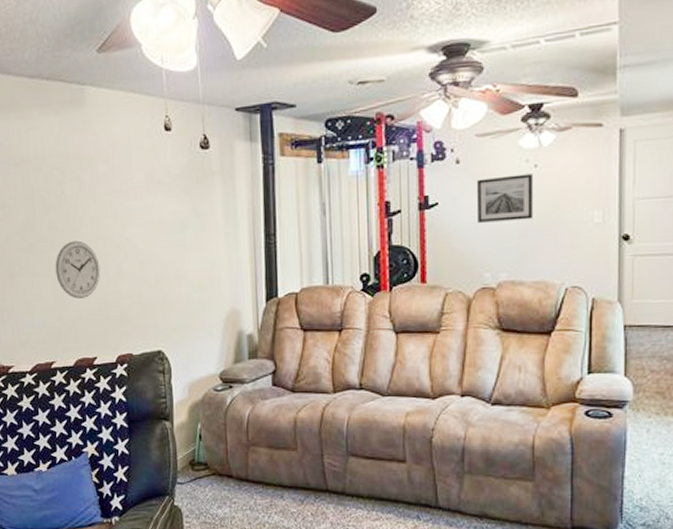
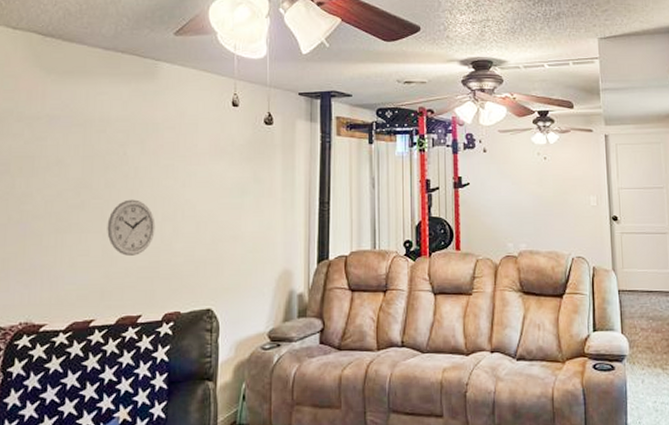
wall art: present [477,174,533,223] -> none [501,164,544,201]

